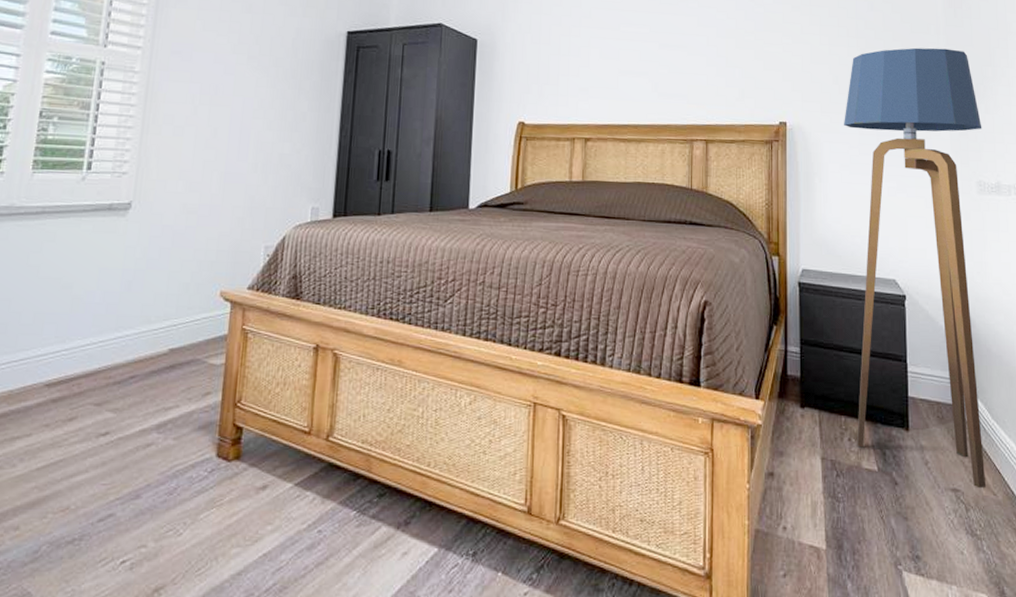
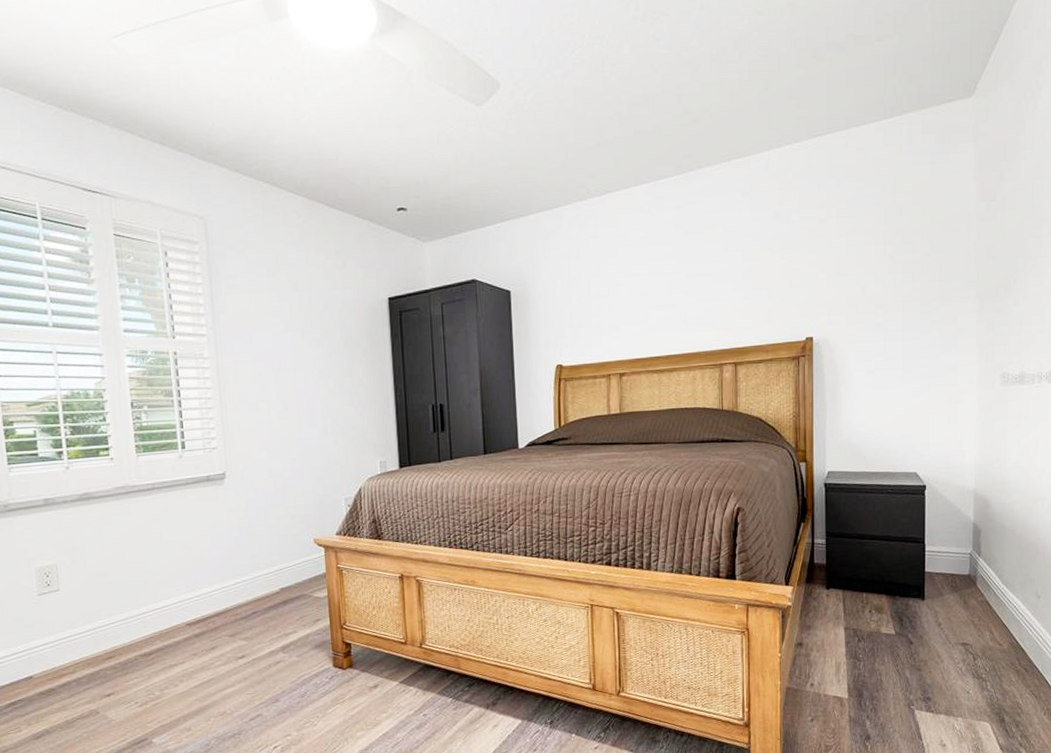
floor lamp: present [844,47,987,489] -> none [870,244,1010,641]

